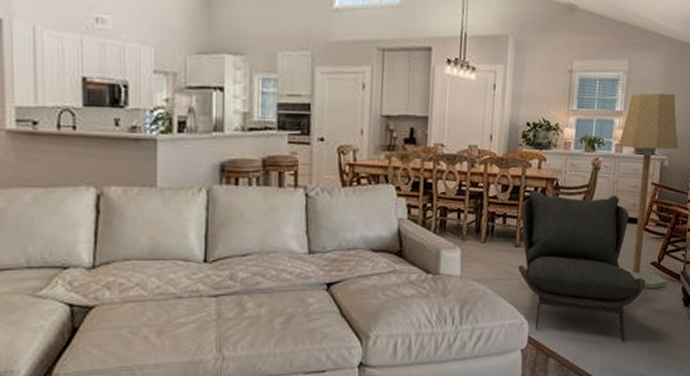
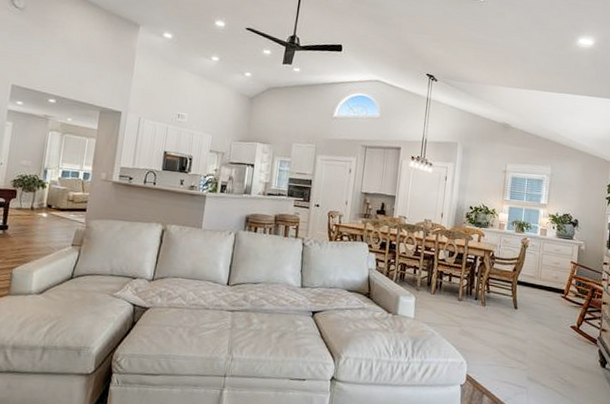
armless chair: present [518,191,646,342] -> none [460,258,567,391]
floor lamp: present [618,92,679,289] -> none [542,191,594,349]

